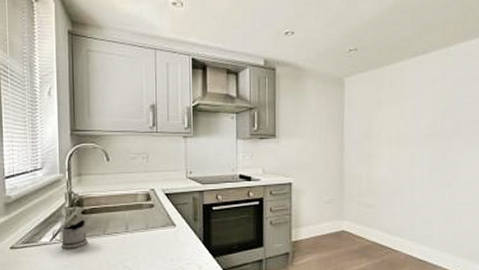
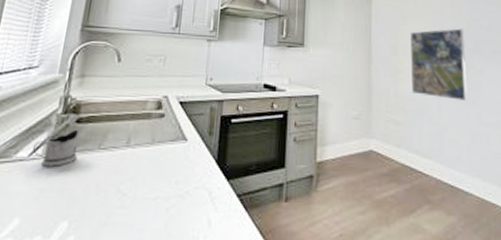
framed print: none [384,109,445,182] -> present [409,28,468,101]

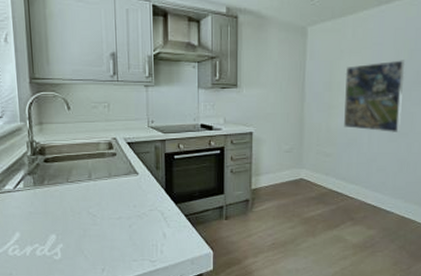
tea glass holder: present [32,129,80,167] -> none [15,167,52,196]

